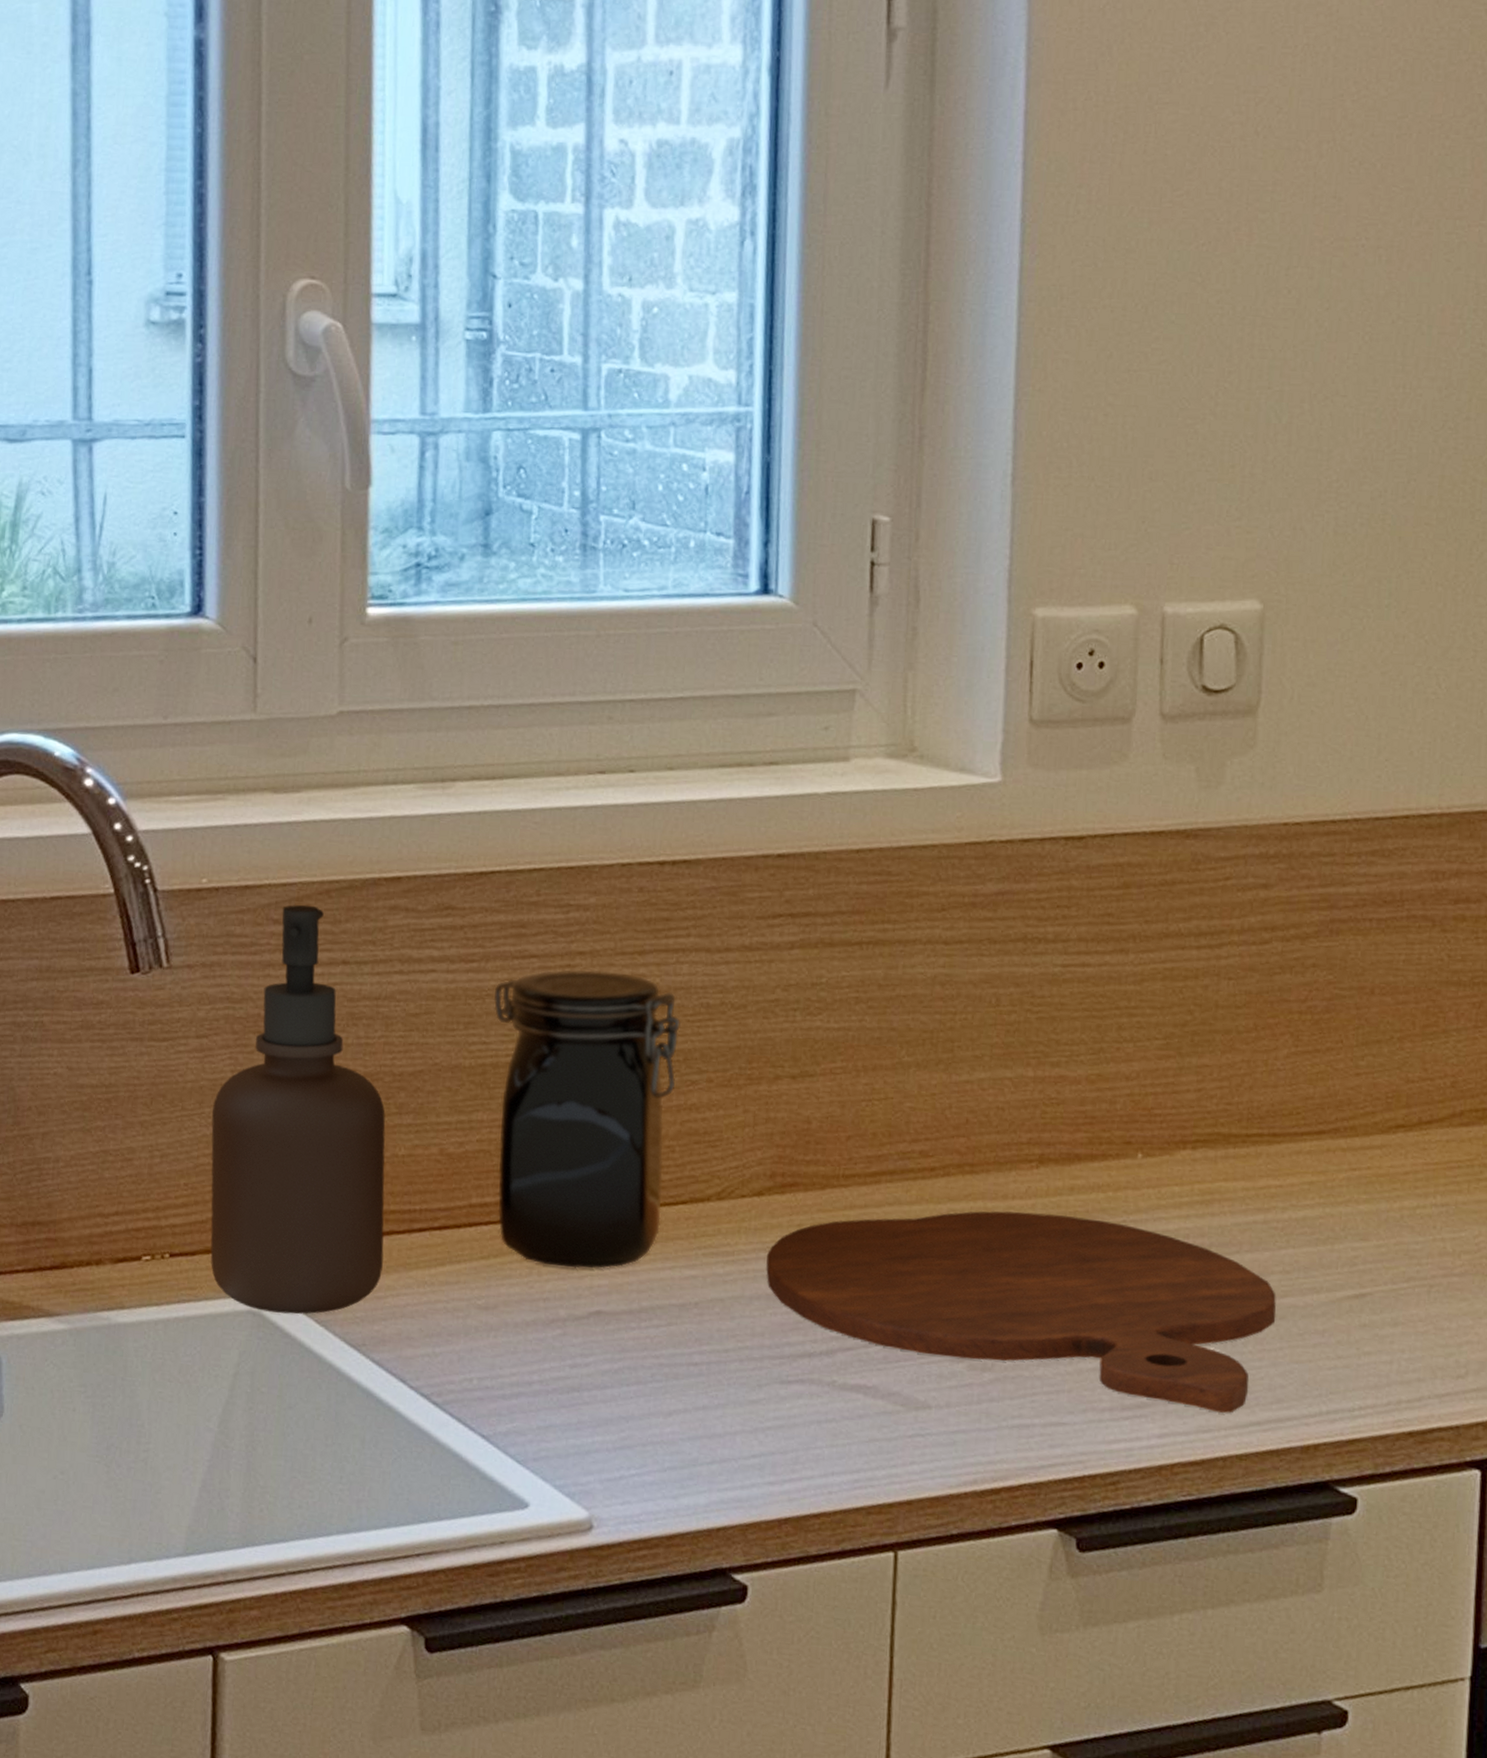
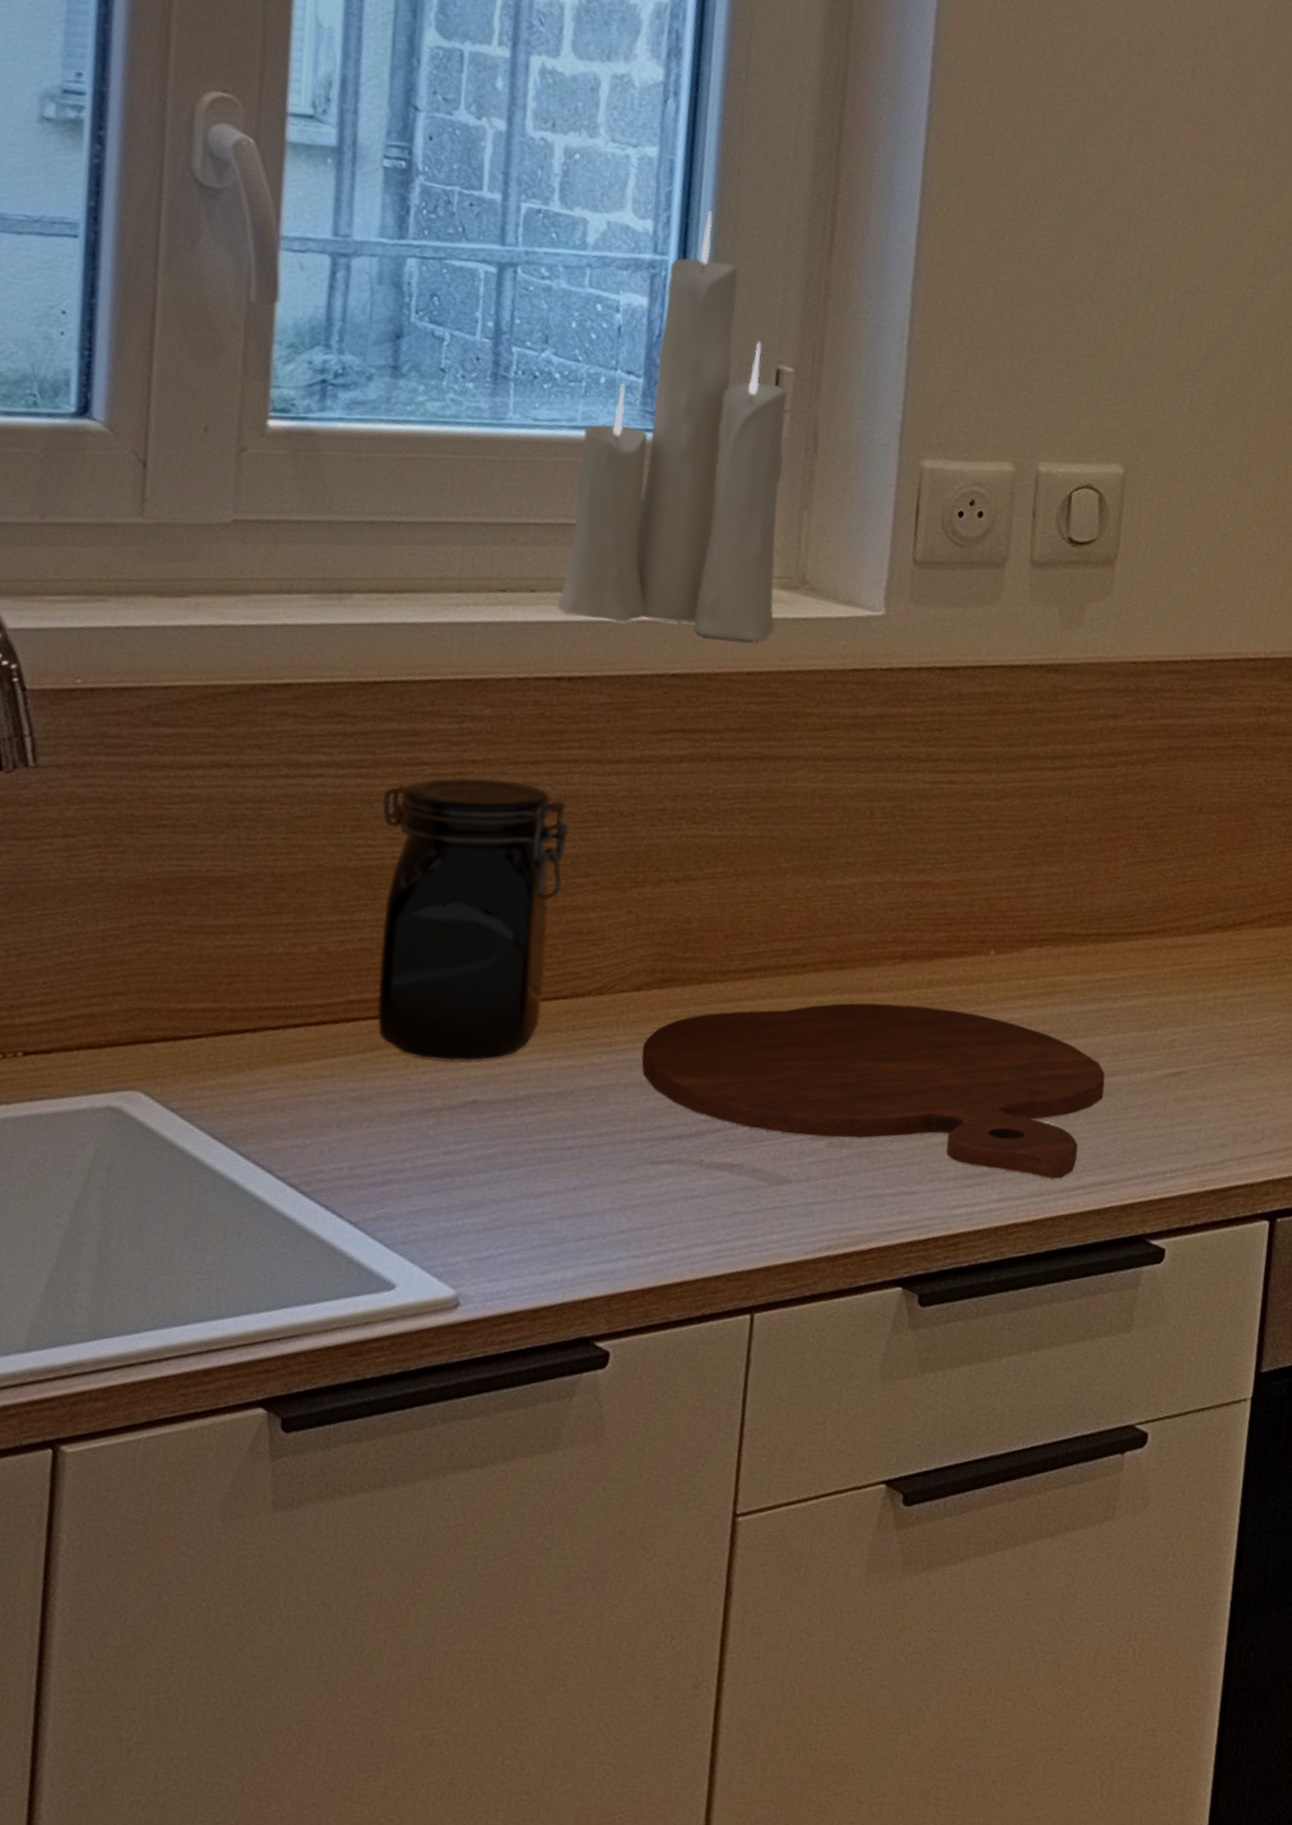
soap dispenser: present [210,904,386,1314] -> none [68,707,264,1110]
candle: none [657,355,885,815] -> present [557,211,788,641]

